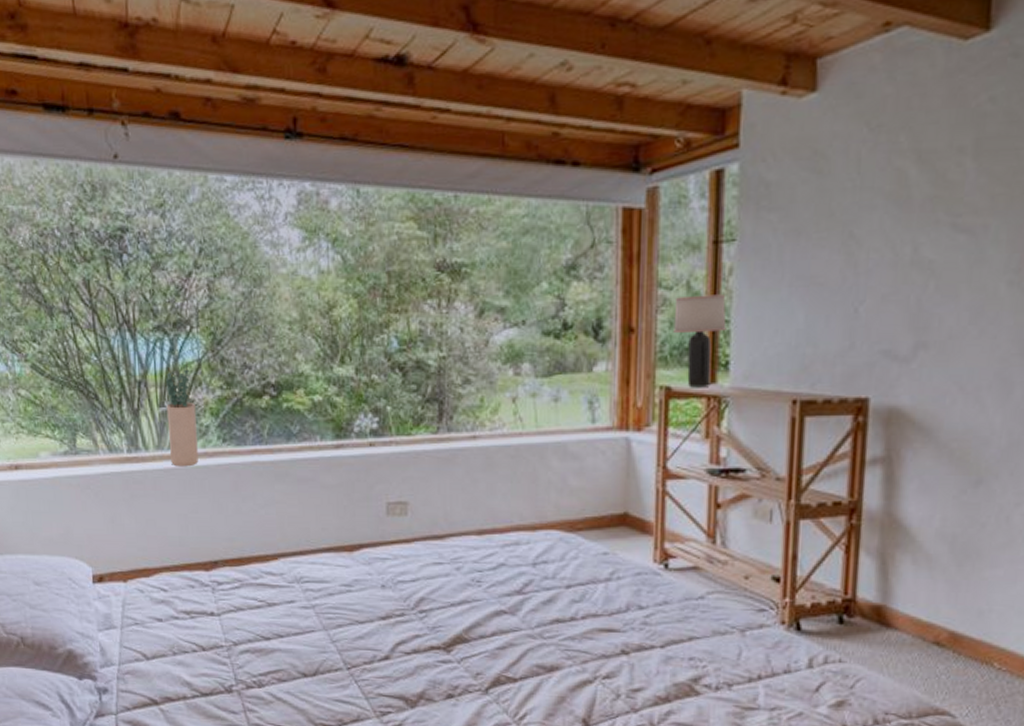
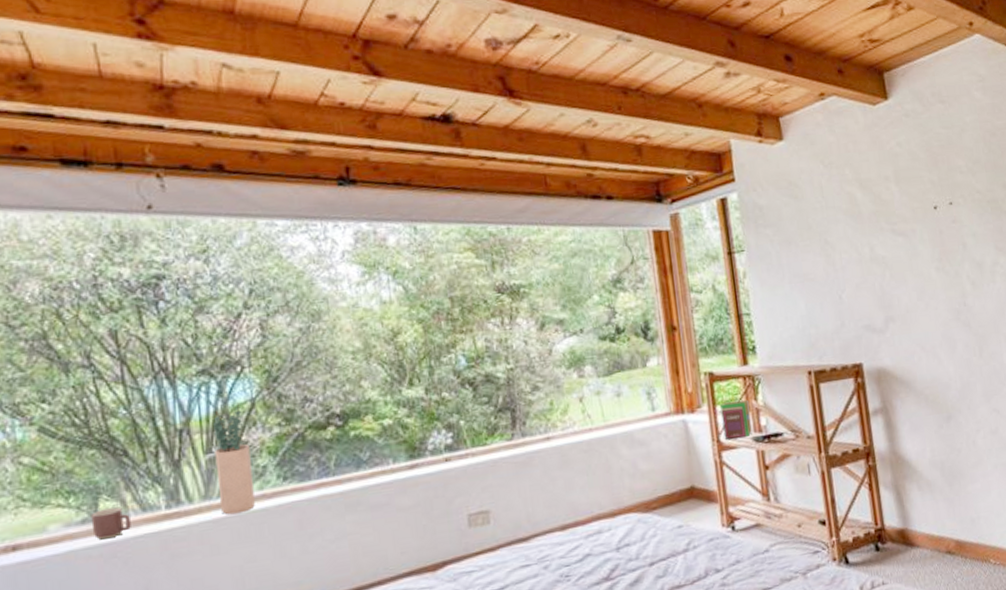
mug: none [70,445,101,472] -> present [90,507,131,540]
books: none [672,424,710,468] -> present [720,400,753,440]
table lamp: present [673,294,727,388] -> none [705,293,749,371]

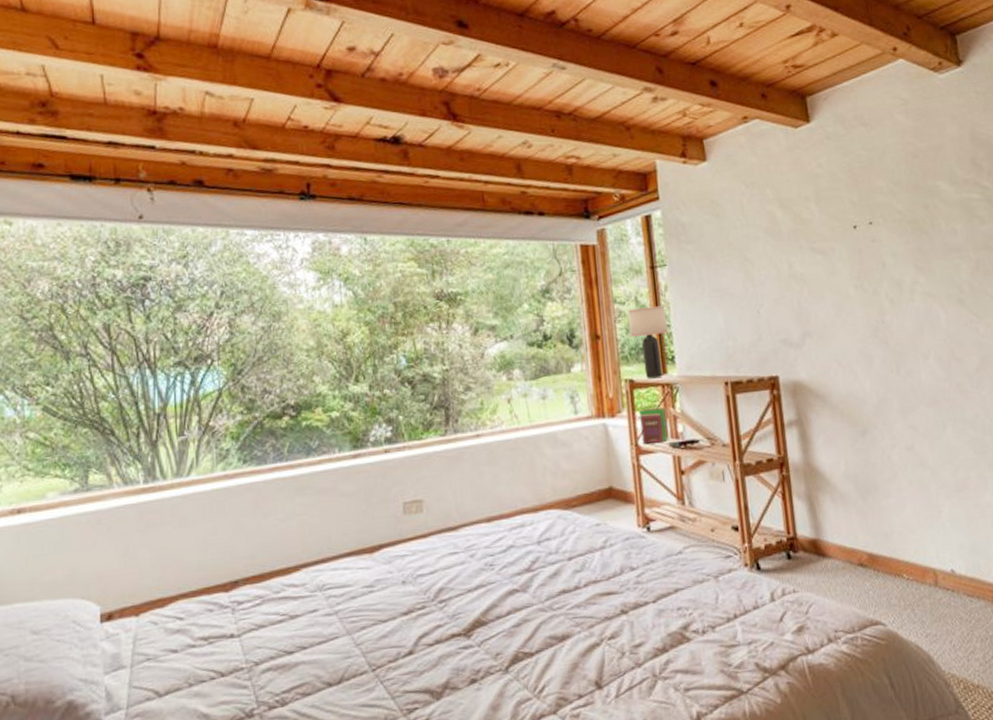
mug: present [90,507,131,540] -> none [82,480,114,508]
vase: present [213,402,255,515] -> none [186,392,218,492]
table lamp: none [705,293,749,371] -> present [627,306,669,379]

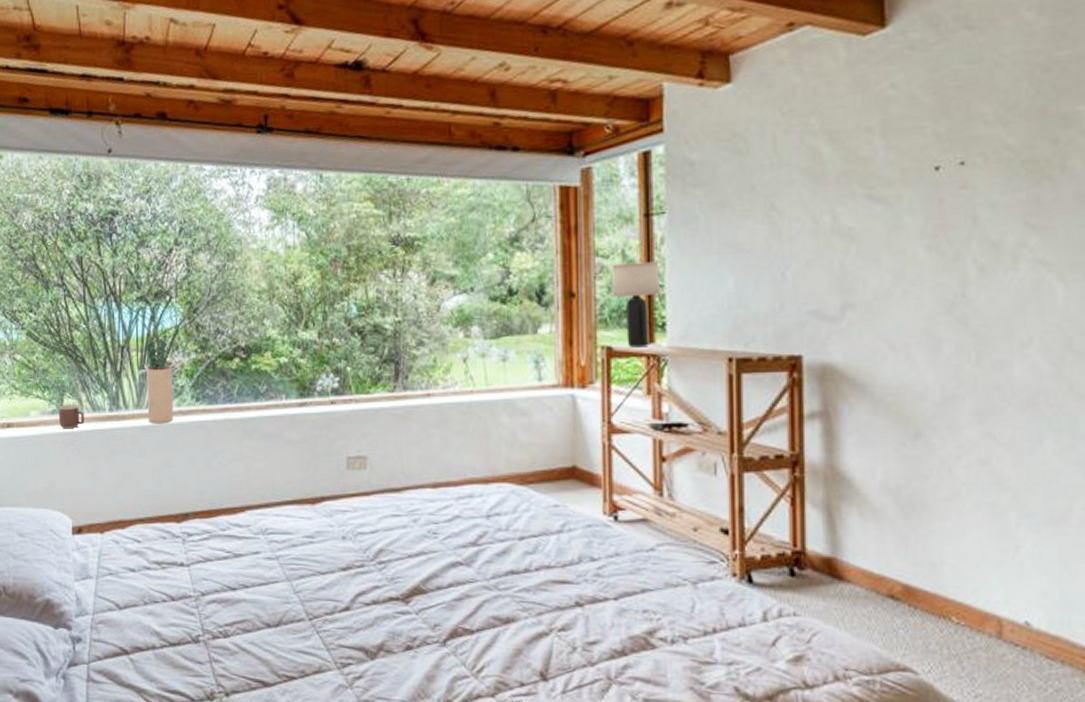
mug: none [82,480,114,508] -> present [58,404,84,429]
vase: none [186,392,218,492] -> present [146,328,173,424]
books: present [639,407,670,444] -> none [616,381,652,423]

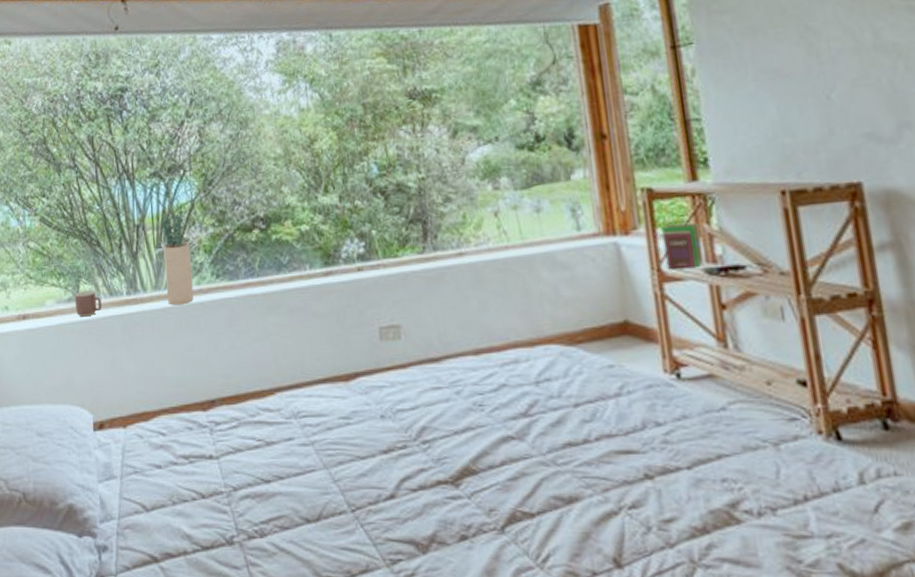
table lamp: present [611,262,661,348] -> none [642,94,699,188]
books: none [616,381,652,423] -> present [661,222,705,270]

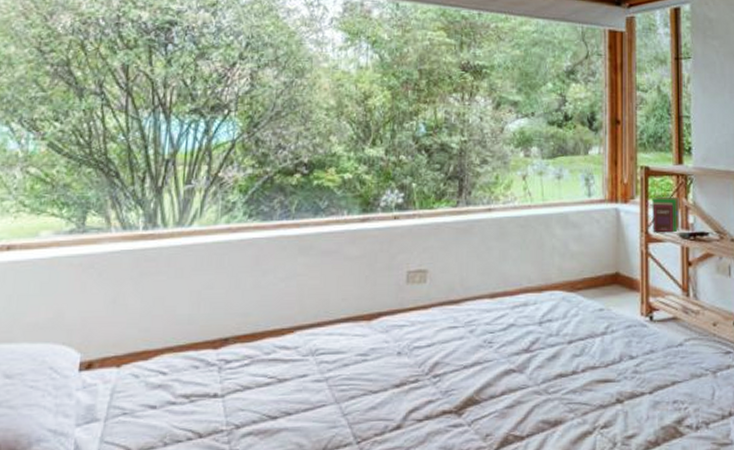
mug: present [74,290,102,317] -> none [77,223,111,250]
vase: present [162,203,194,306] -> none [190,142,224,243]

